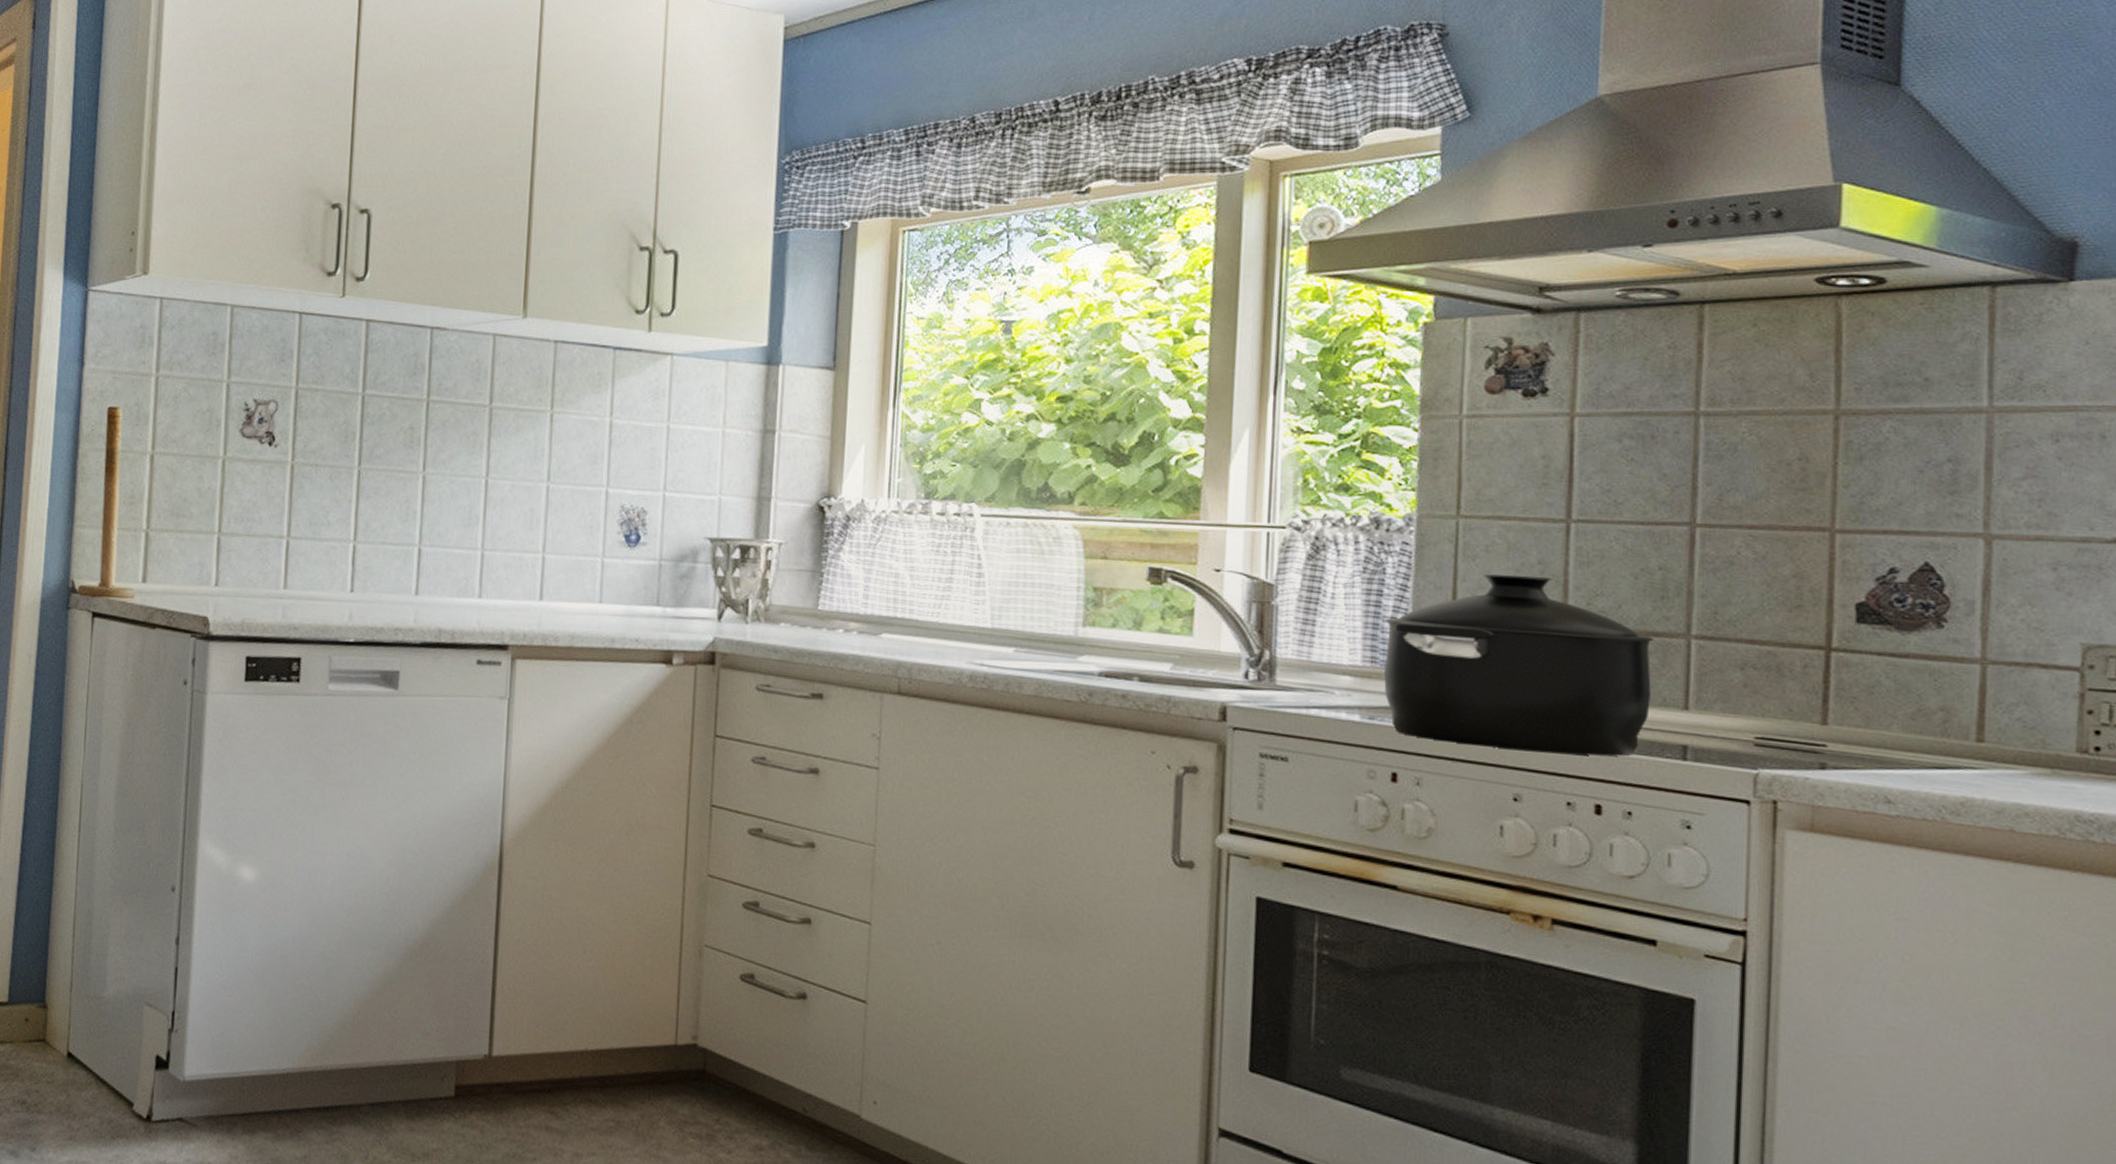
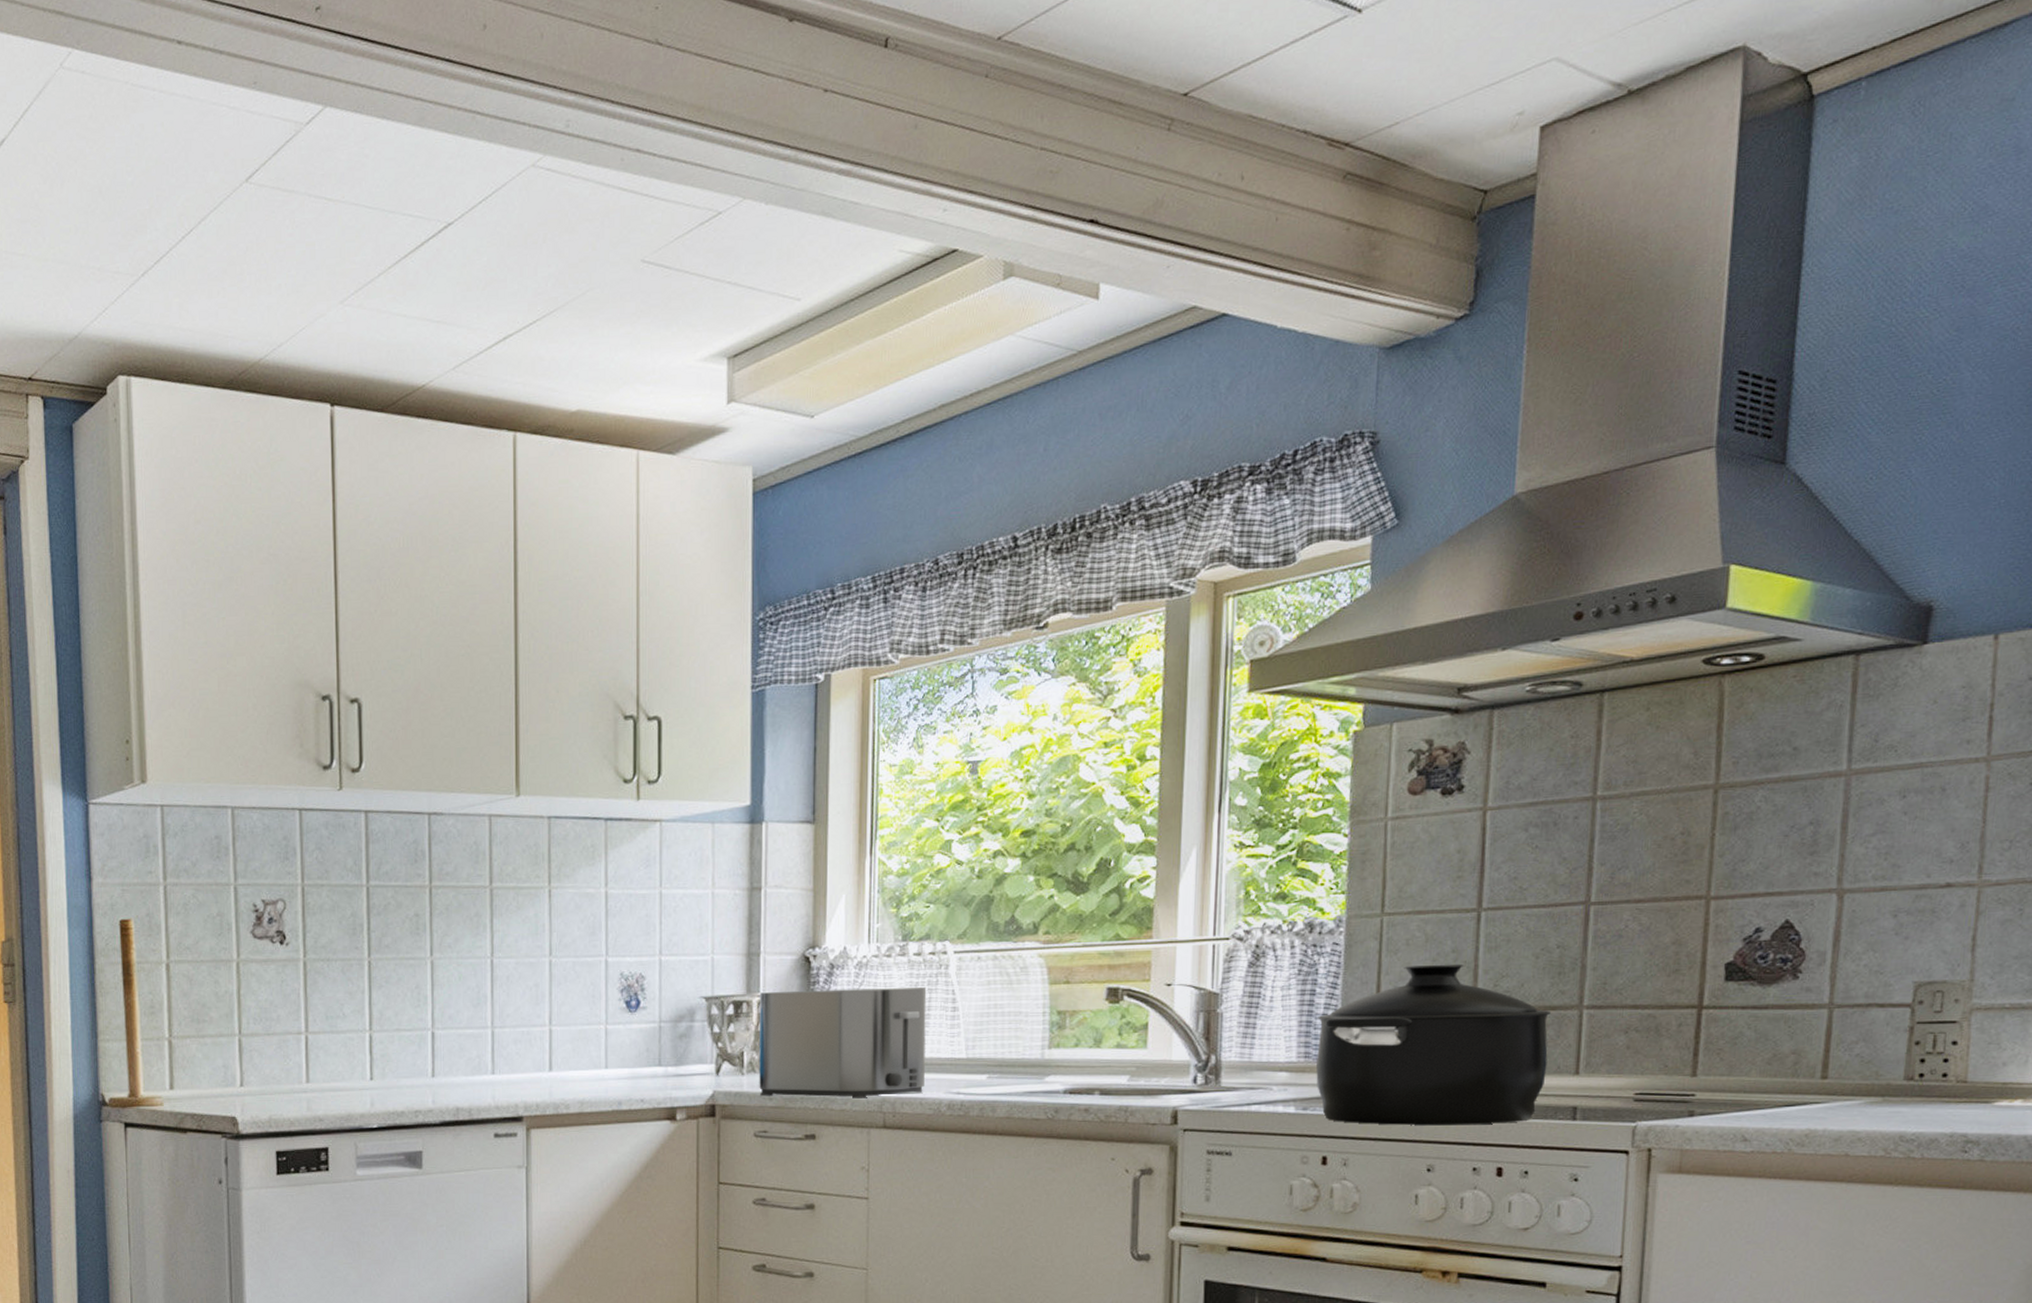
toaster: none [764,539,950,661] -> present [759,987,927,1099]

